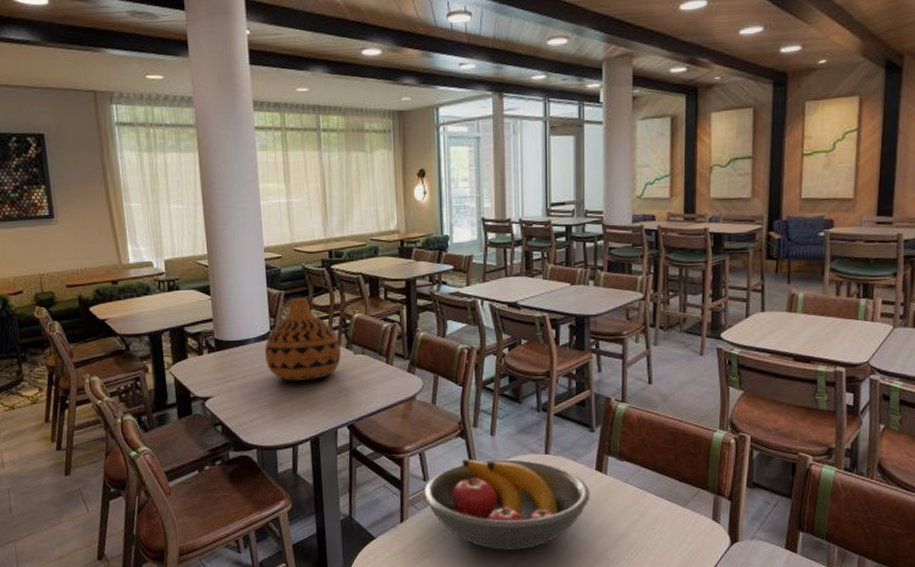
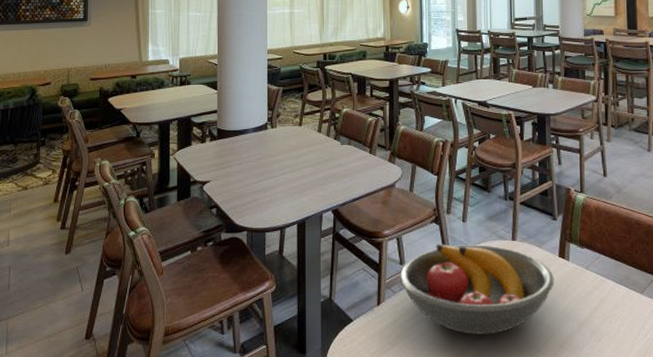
vase: present [265,298,341,381] -> none [262,94,329,168]

